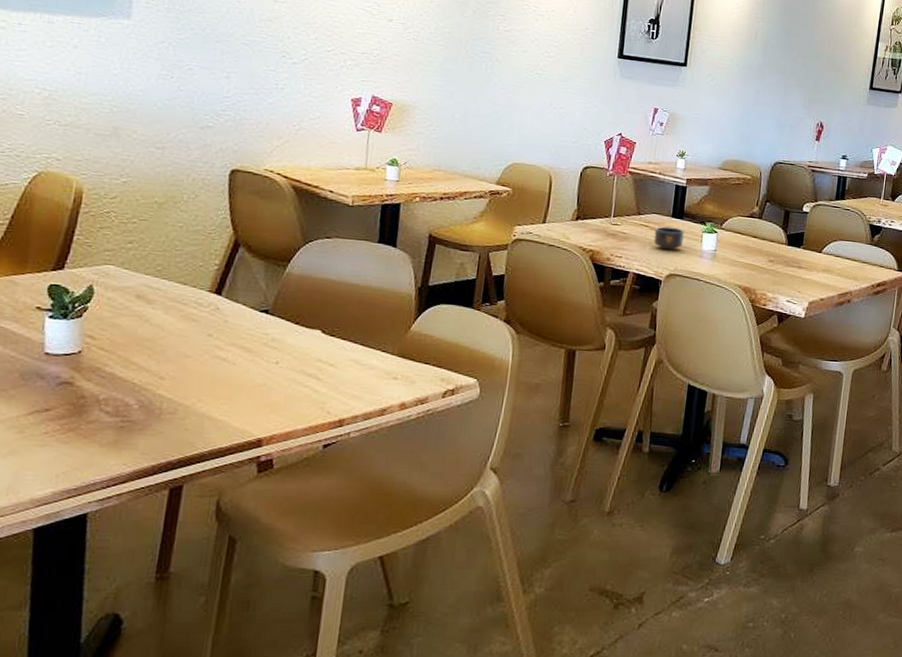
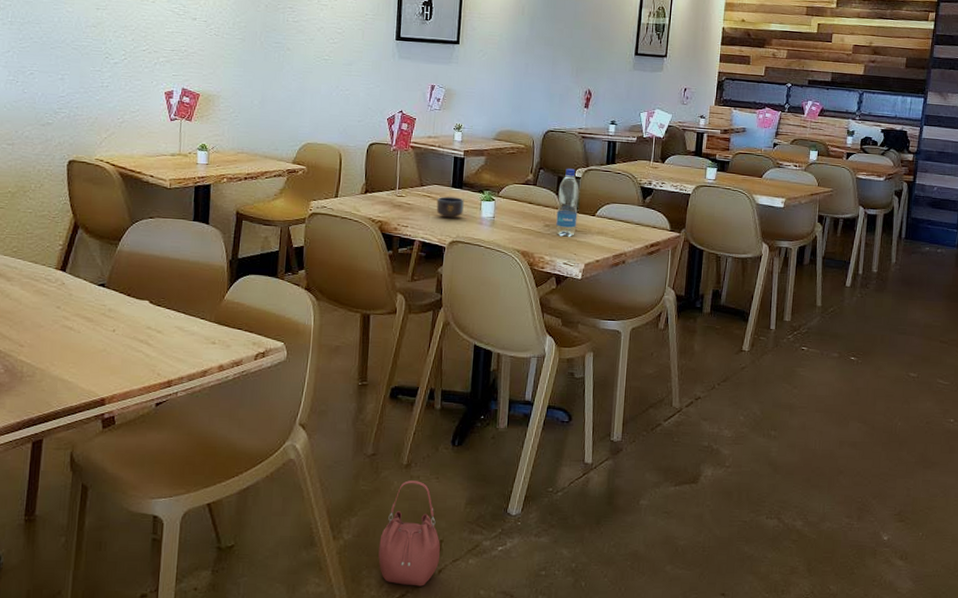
handbag: none [572,529,642,642] -> present [378,480,441,586]
bottle: none [780,202,807,274] -> present [556,168,579,237]

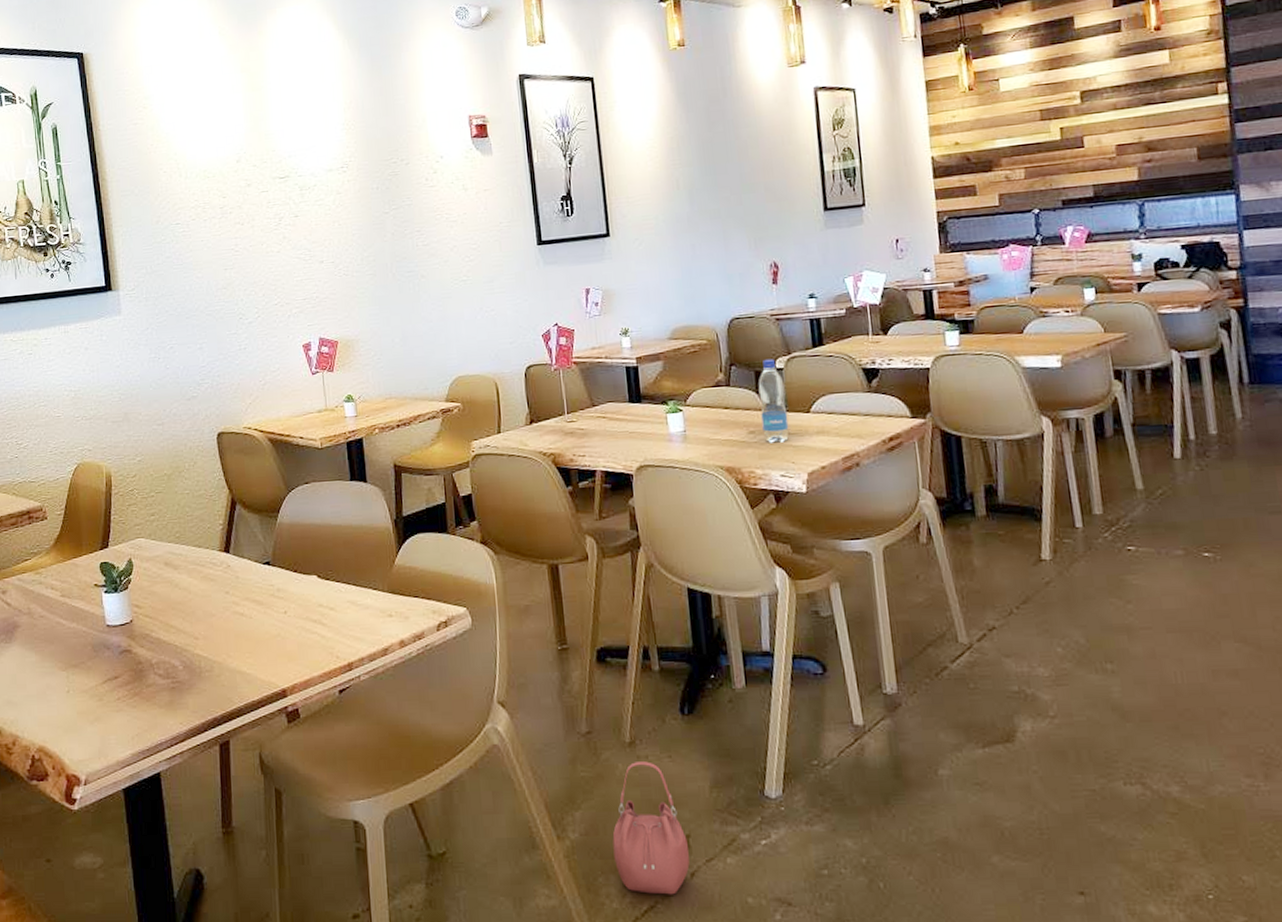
mug: present [436,196,464,218] -> none [613,413,647,440]

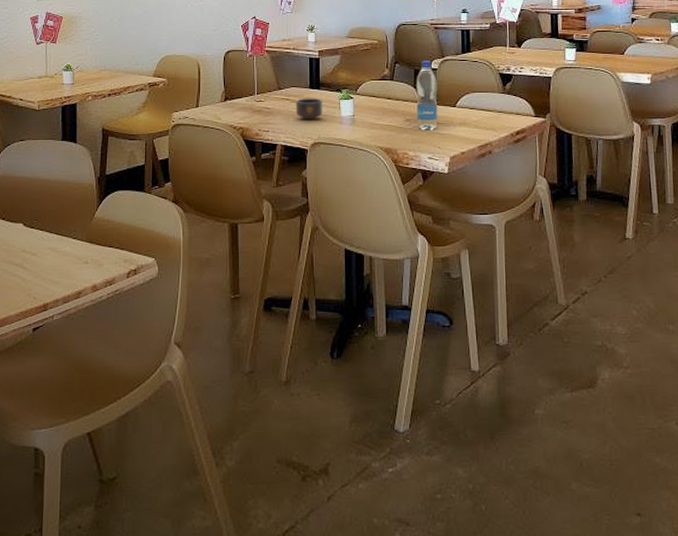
handbag: present [612,761,690,895] -> none [264,398,328,516]
mug: none [613,413,647,440] -> present [295,98,323,119]

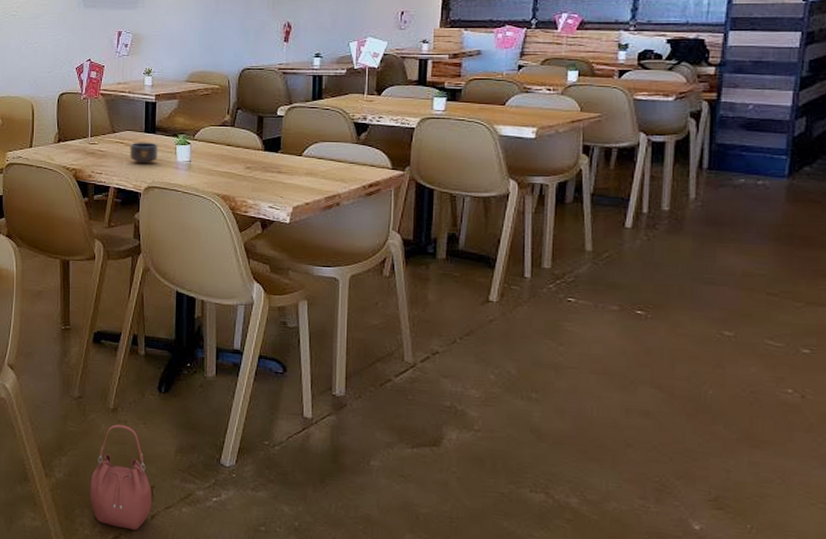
handbag: none [264,398,328,516] -> present [90,424,152,530]
bottle: present [416,60,438,130] -> none [258,107,283,179]

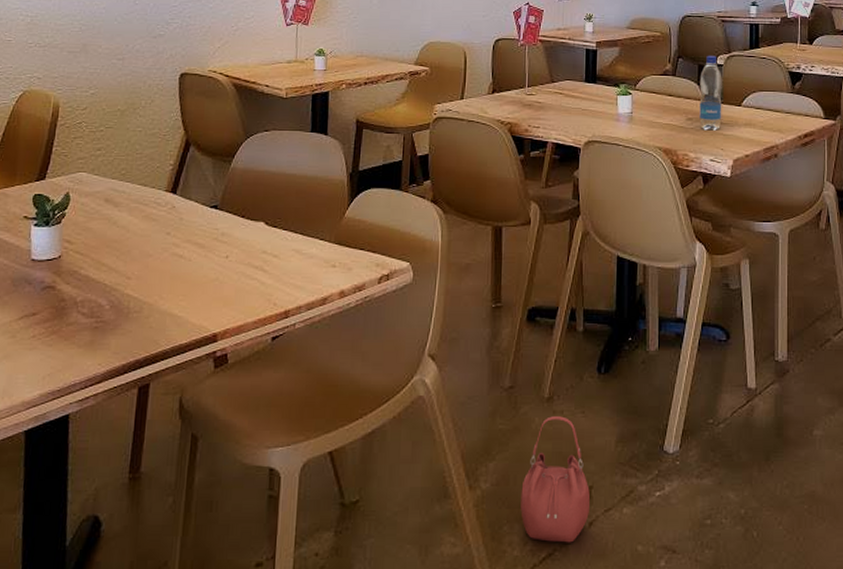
mug: present [130,142,158,163] -> none [569,92,599,116]
bottle: none [258,107,283,179] -> present [699,55,722,131]

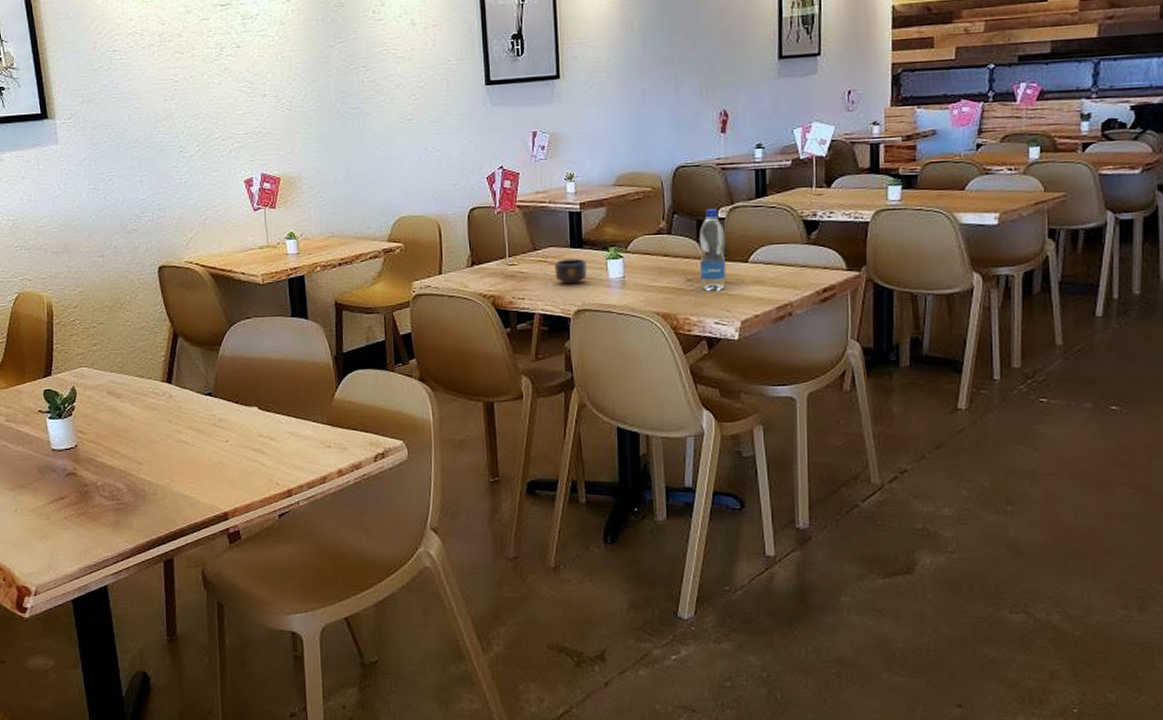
handbag: present [520,416,591,543] -> none [534,584,605,701]
mug: none [569,92,599,116] -> present [554,258,587,284]

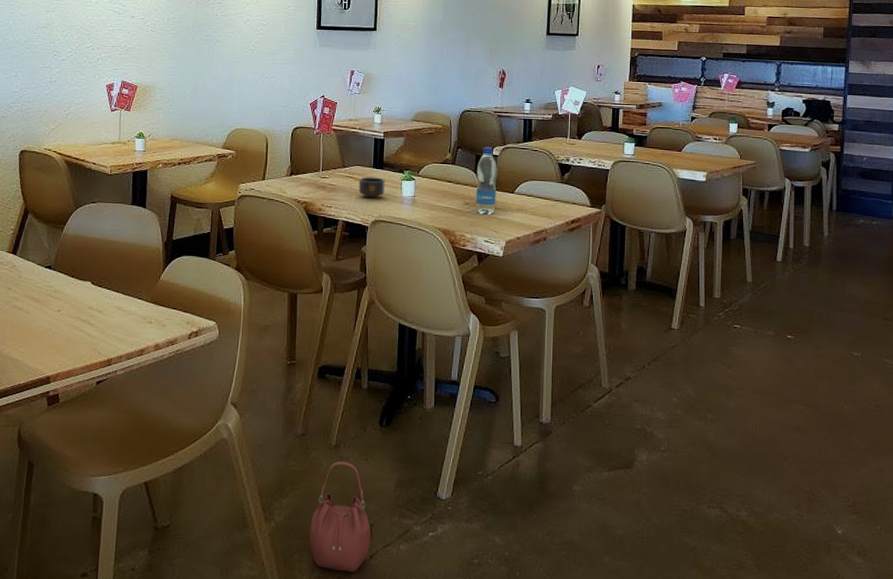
handbag: none [534,584,605,701] -> present [309,461,371,573]

